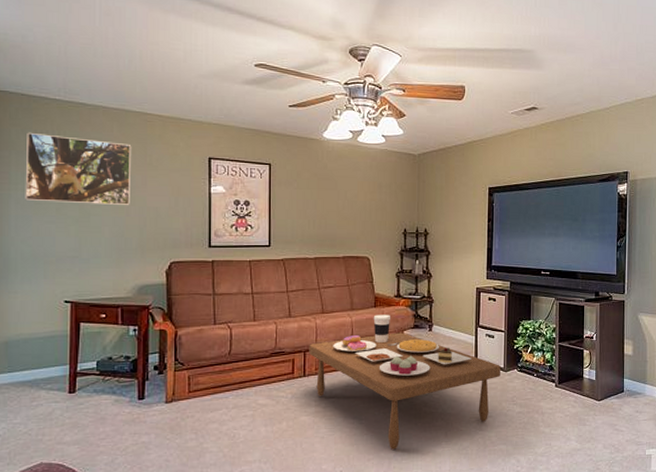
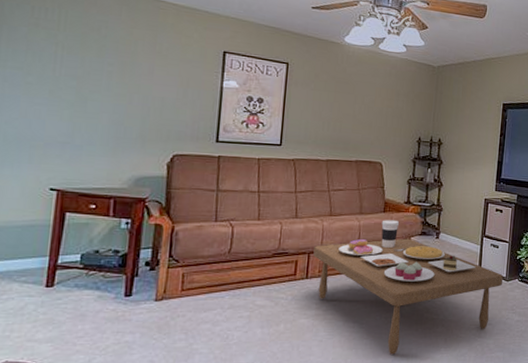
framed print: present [25,132,132,205] -> none [14,7,141,93]

